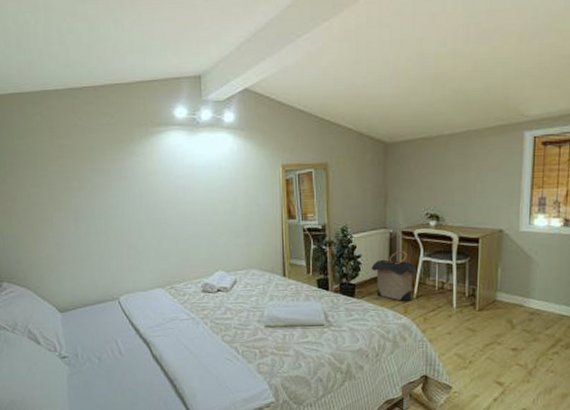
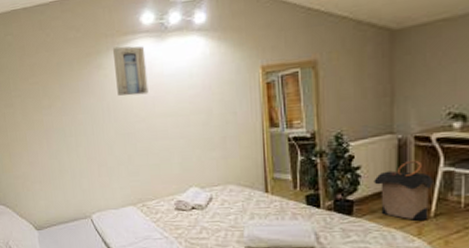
wall art: none [146,136,180,183] -> present [113,46,149,96]

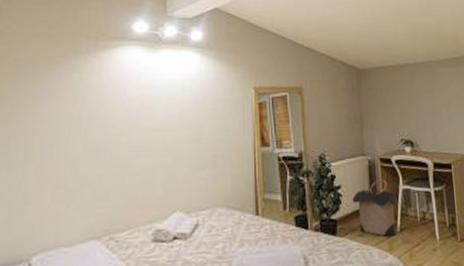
wall art: present [113,46,149,96] -> none [93,51,134,105]

